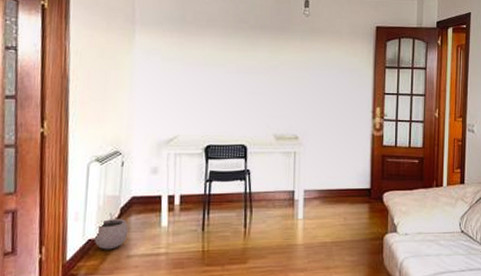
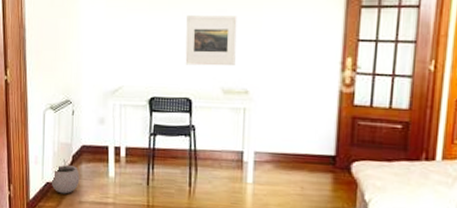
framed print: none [240,70,288,116] -> present [185,15,237,67]

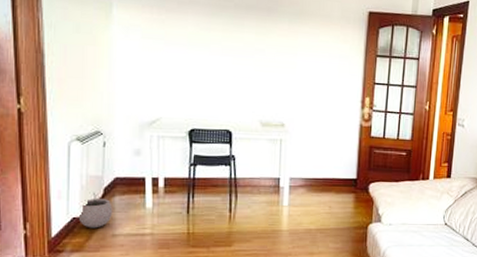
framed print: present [185,15,237,67] -> none [225,52,275,102]

